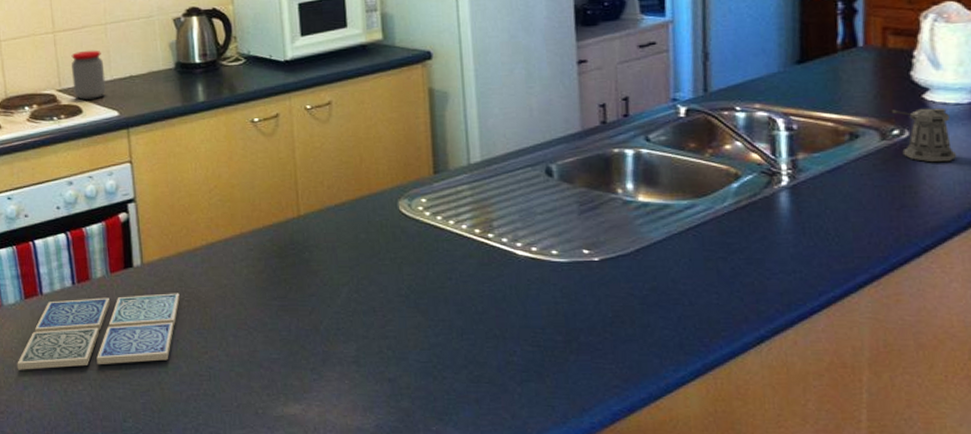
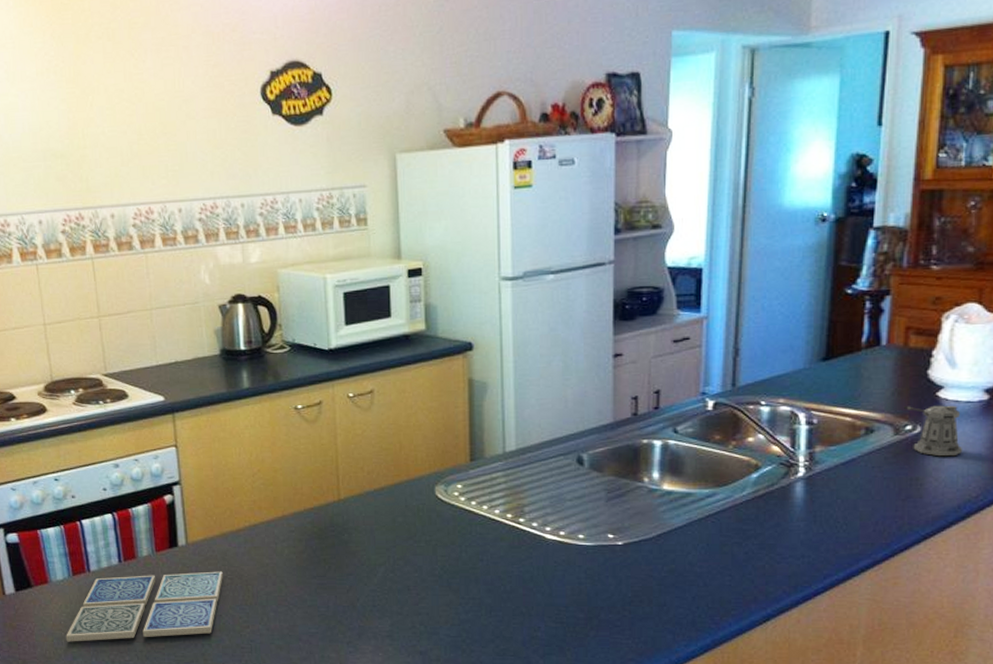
jar: present [71,50,106,101] -> none [117,335,151,385]

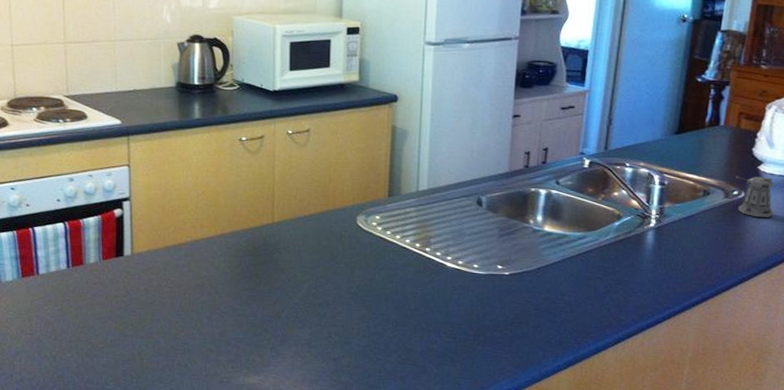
drink coaster: present [66,571,223,642] -> none [11,280,164,339]

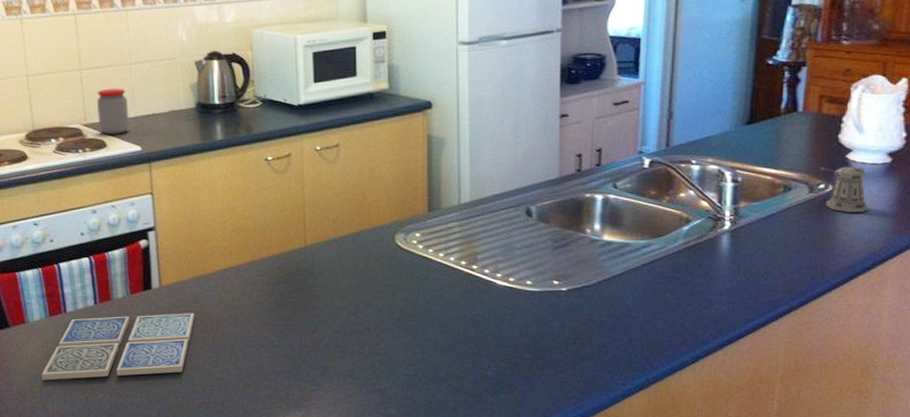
drink coaster: none [11,280,164,339] -> present [41,313,195,380]
jar: none [79,62,111,108] -> present [96,88,129,135]

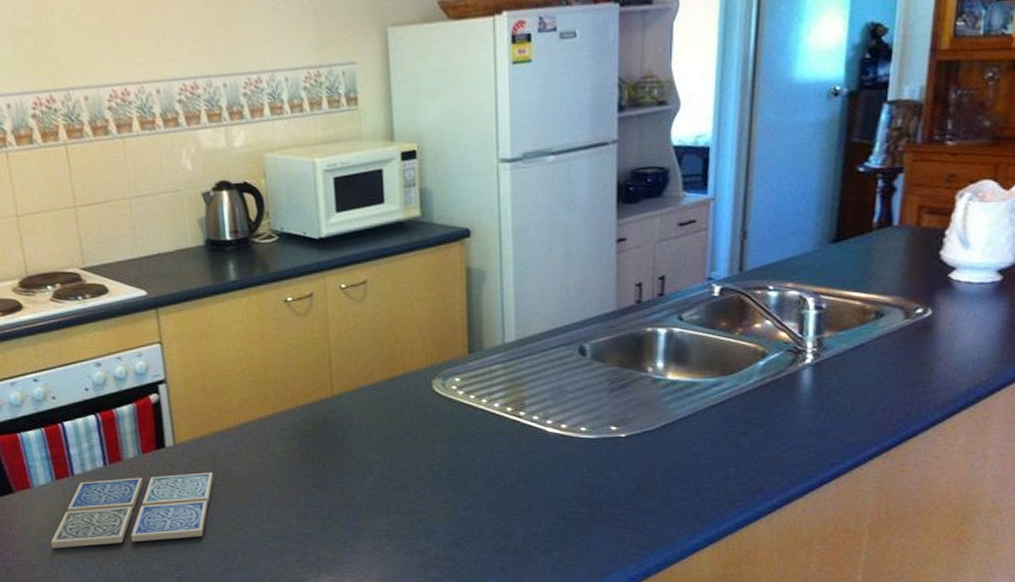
jar: present [96,88,129,135] -> none [95,226,132,279]
pepper shaker: present [817,166,869,213] -> none [914,286,975,341]

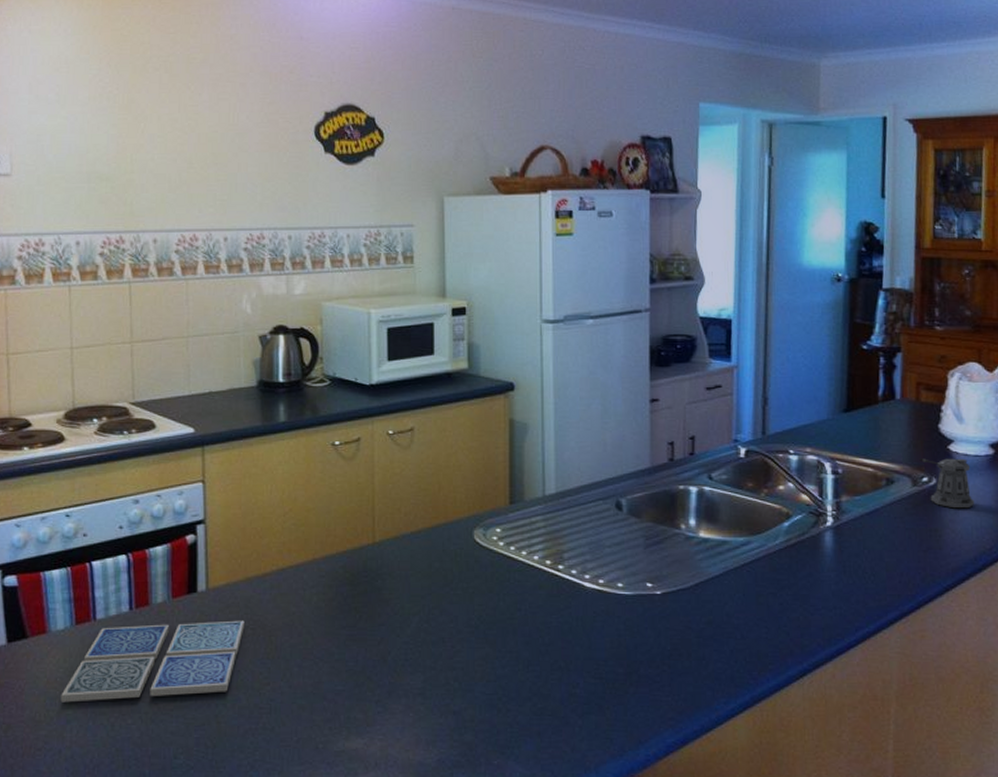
pepper shaker: none [914,286,975,341] -> present [919,458,975,509]

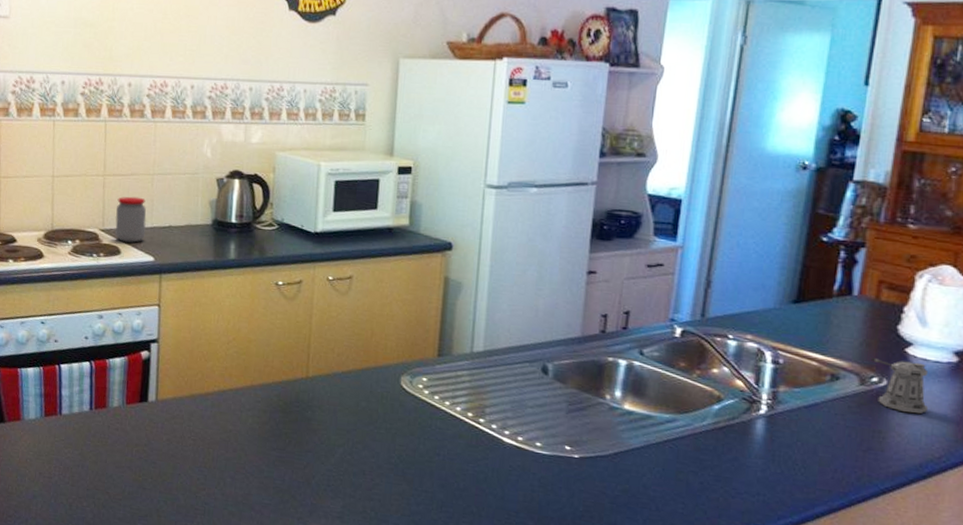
drink coaster: present [60,620,245,703] -> none [29,422,187,491]
jar: none [146,363,183,415] -> present [115,196,147,243]

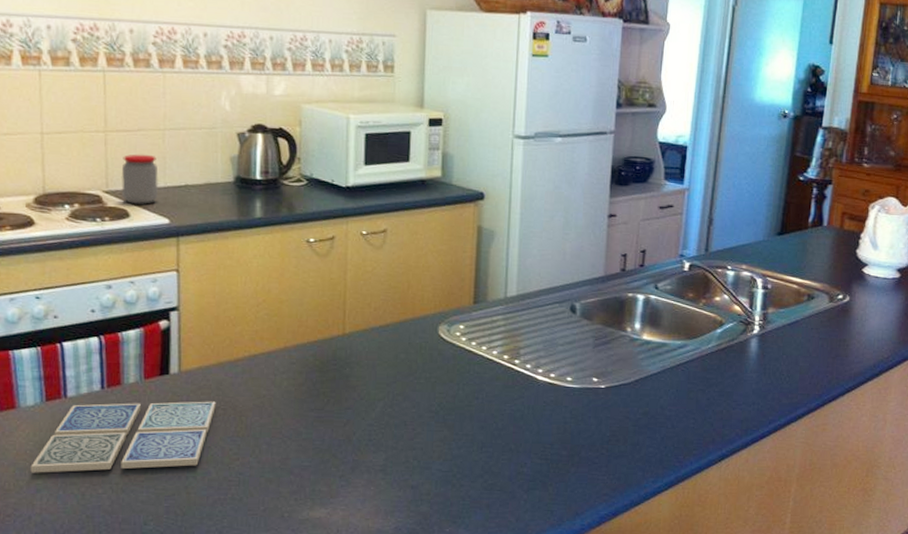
drink coaster: none [29,422,187,491] -> present [30,401,216,473]
pepper shaker: present [870,358,929,414] -> none [837,278,880,323]

